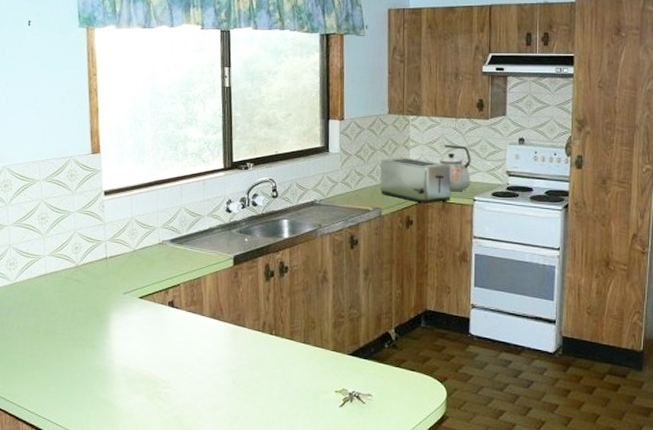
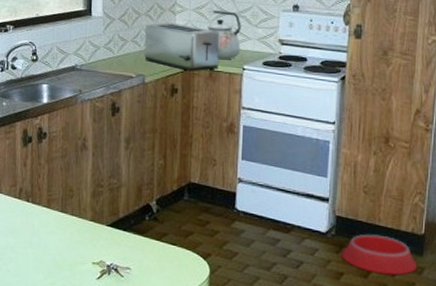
pet bowl: none [567,352,638,390] -> present [340,234,418,275]

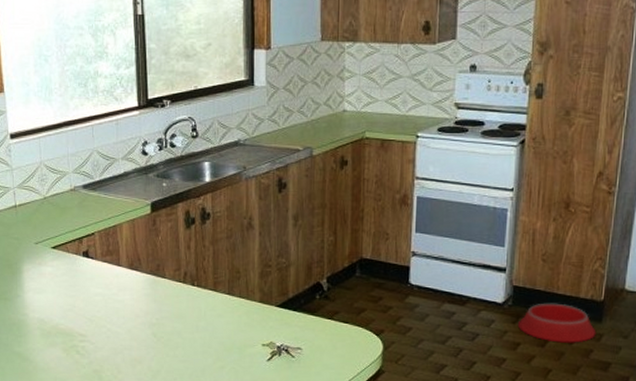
toaster: present [144,22,220,72] -> none [312,90,392,142]
kettle: present [207,10,241,60] -> none [378,74,415,128]

